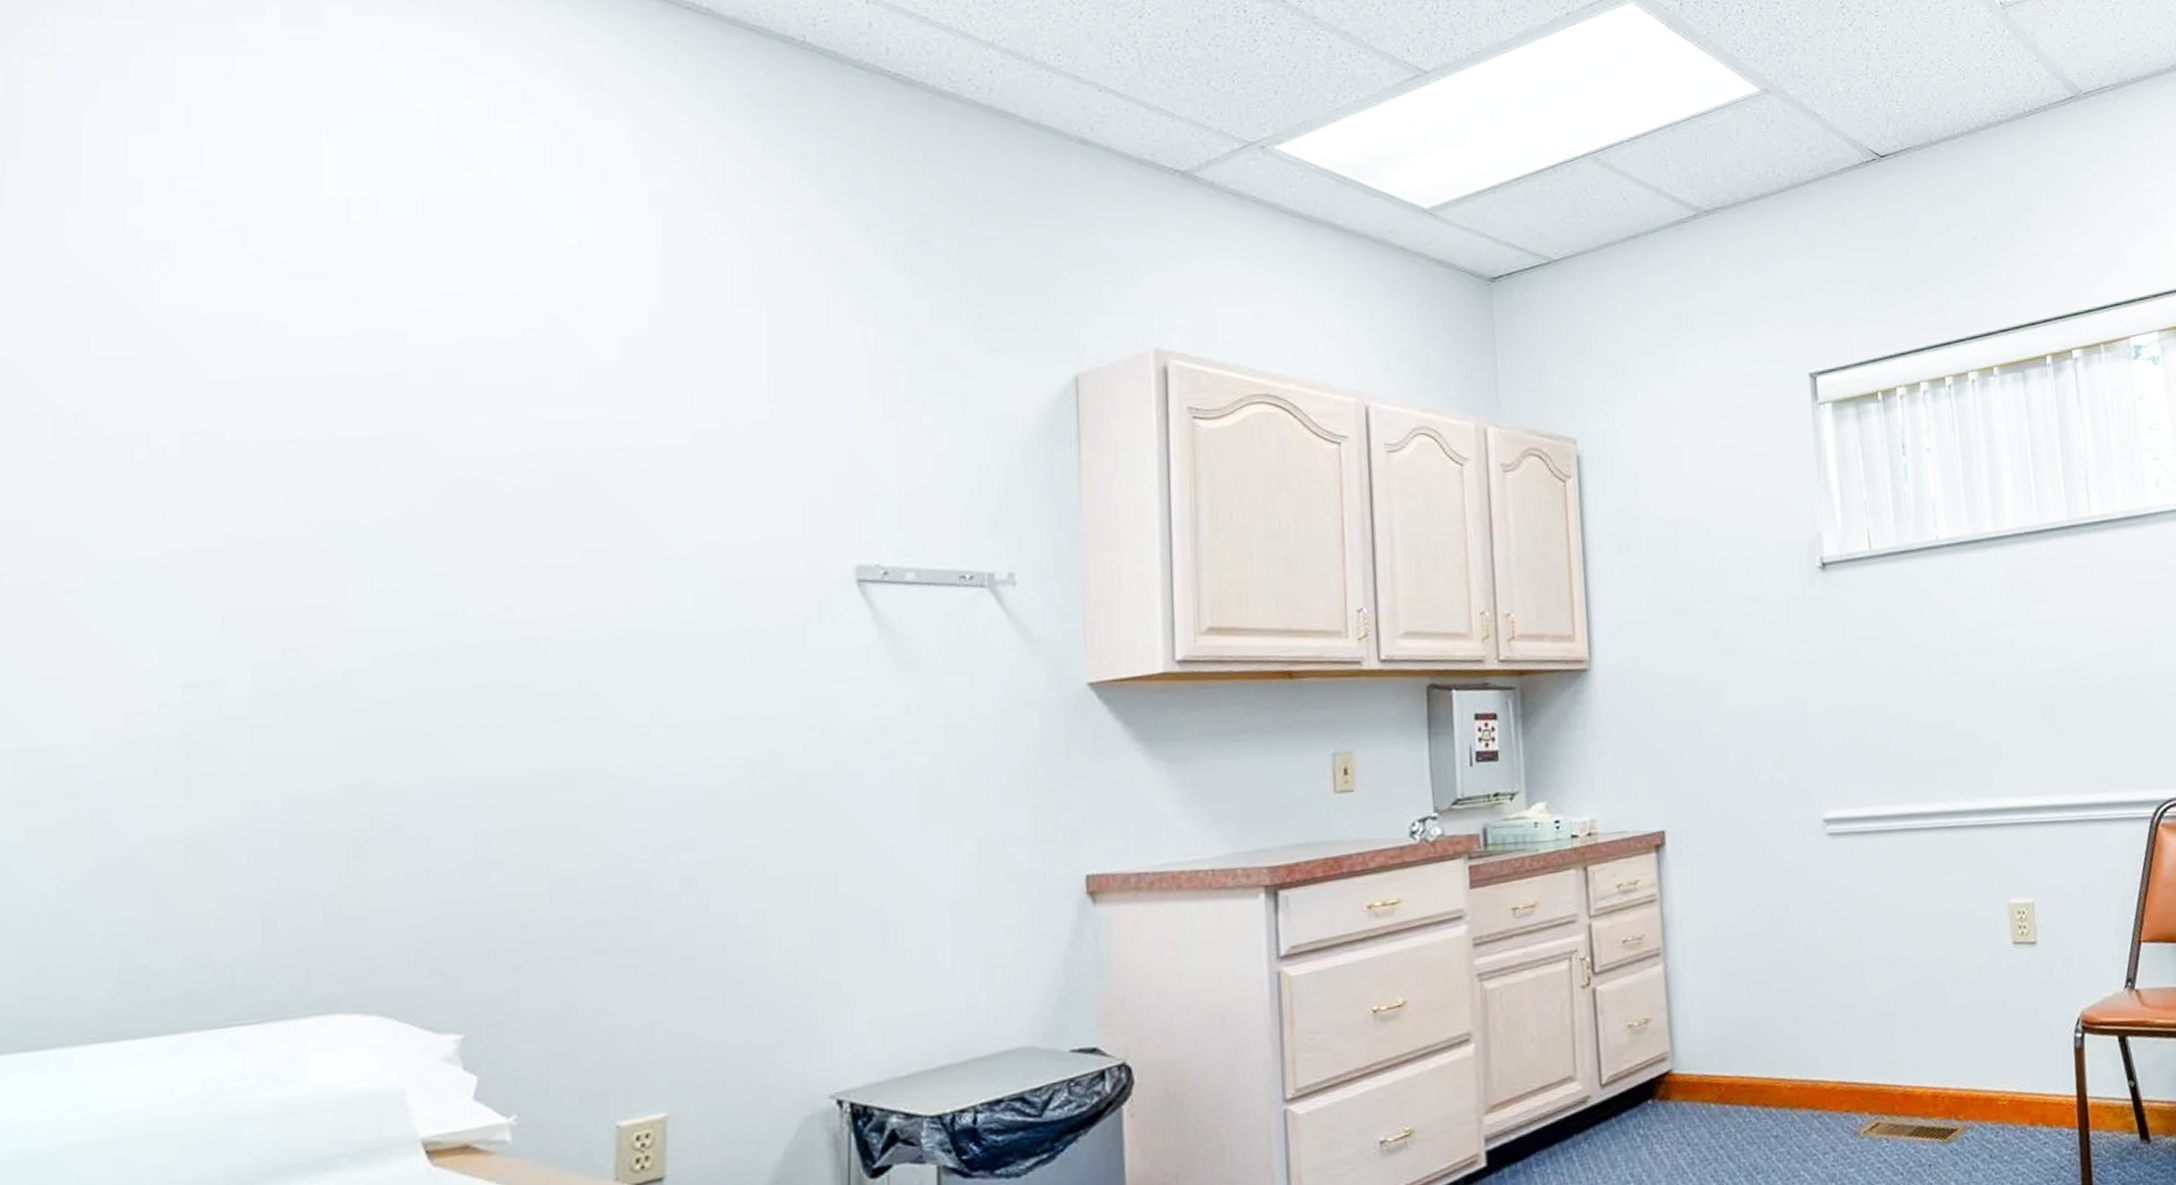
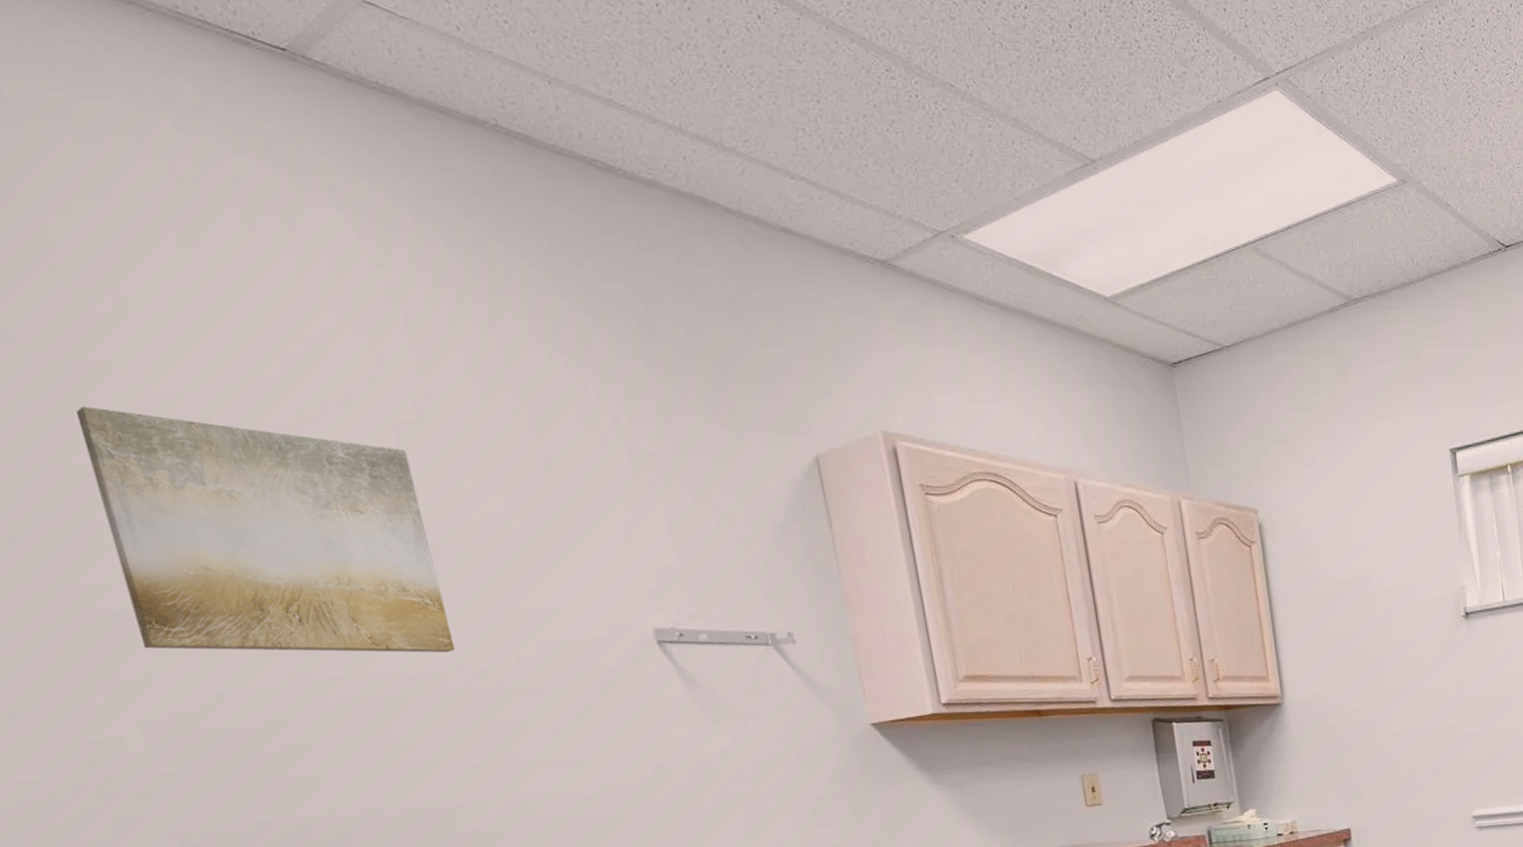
wall art: none [285,316,628,590] -> present [76,406,456,653]

